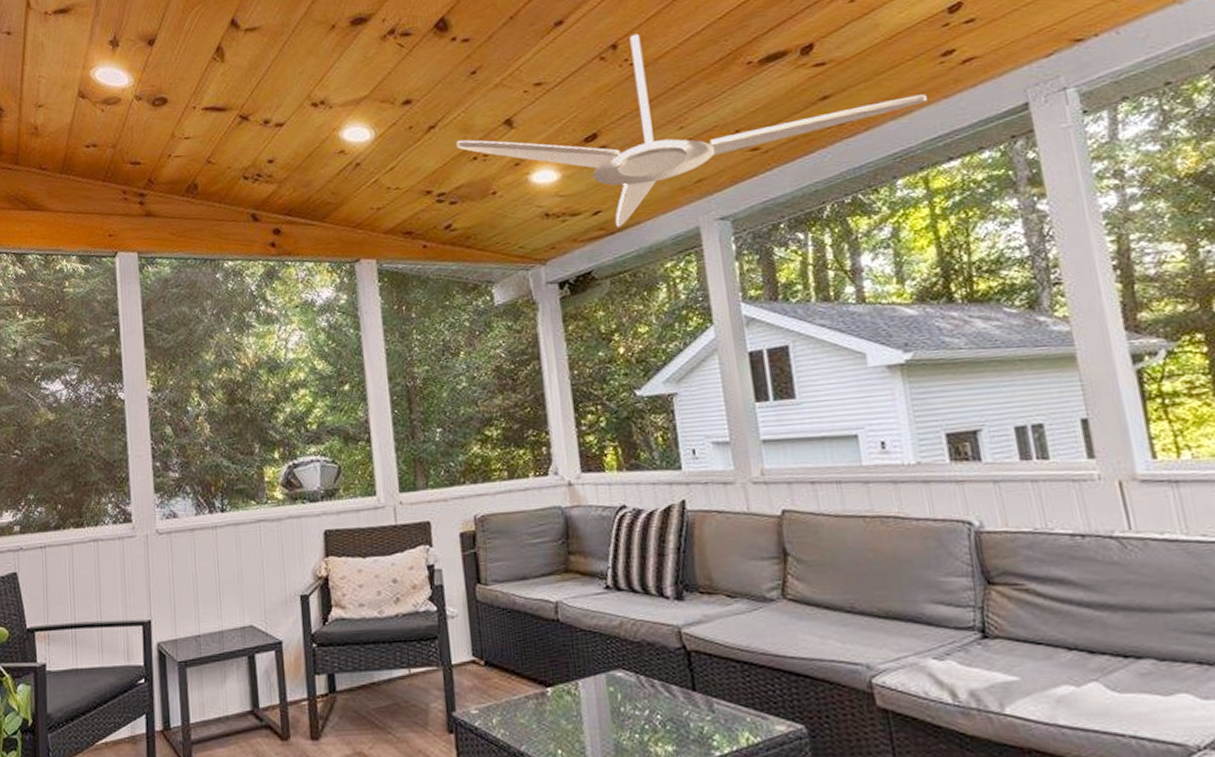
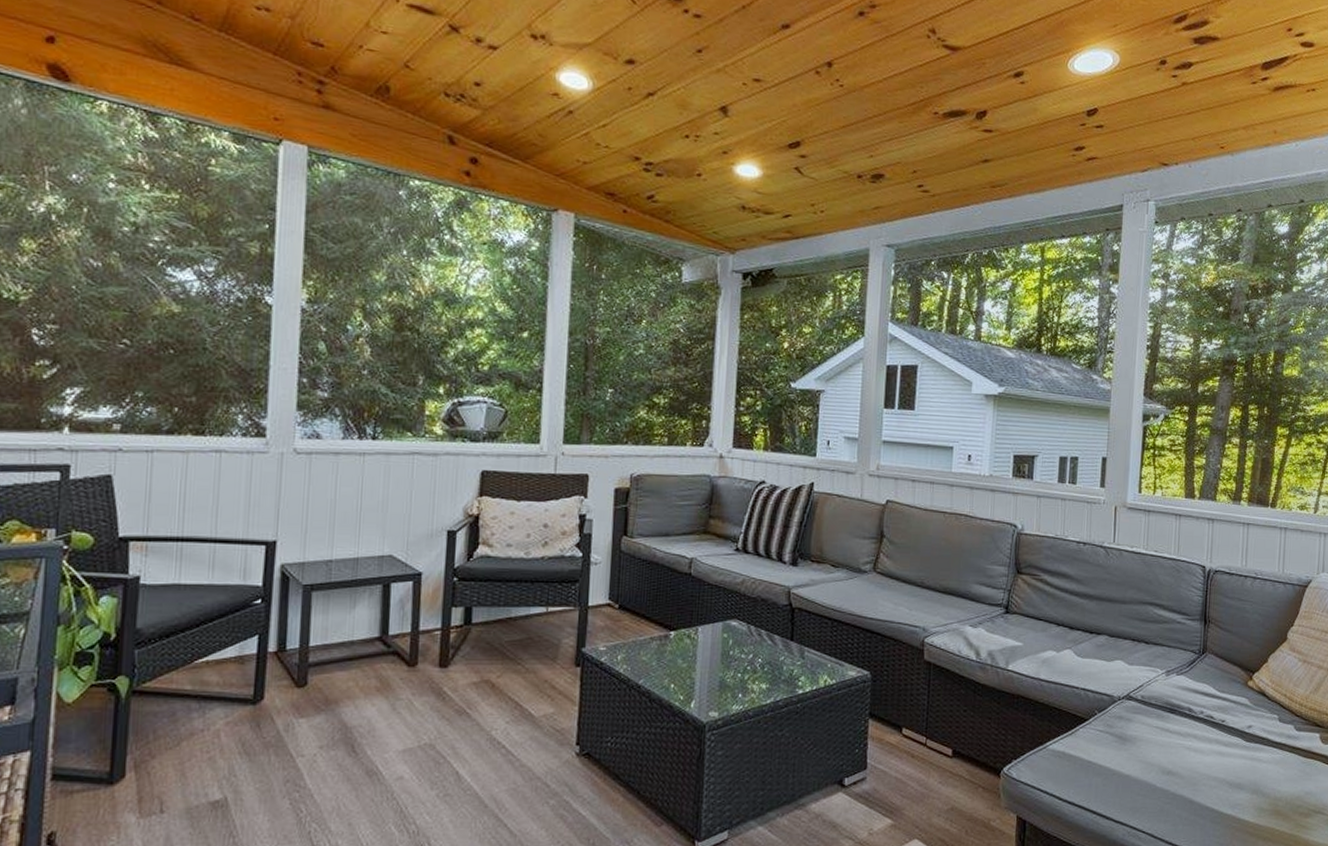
ceiling fan: present [456,33,927,227] -> none [671,57,1057,234]

